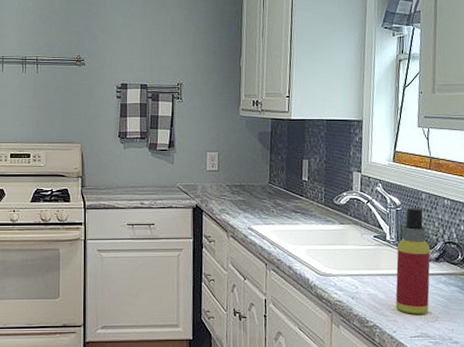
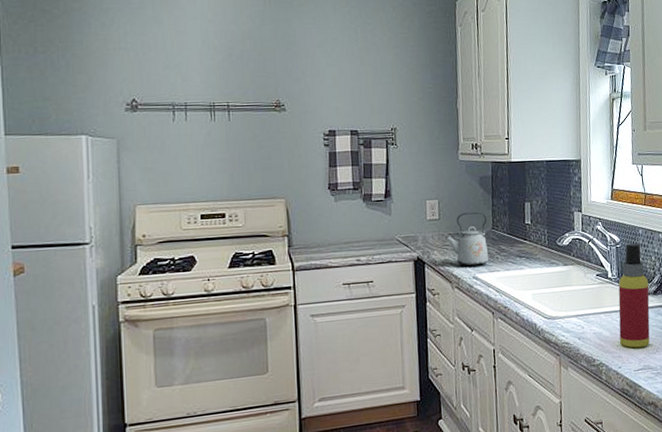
kettle: none [223,166,265,218] -> present [445,212,488,267]

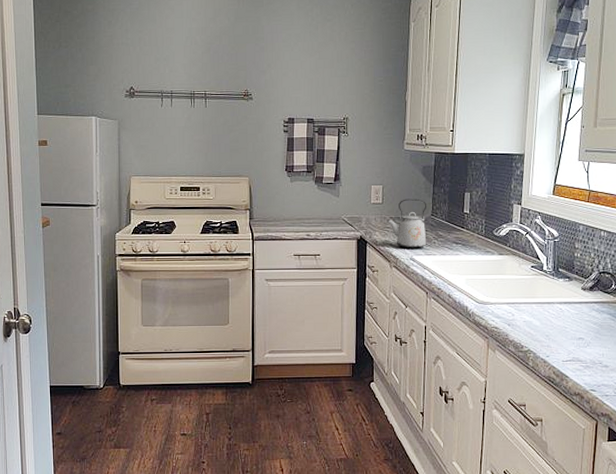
spray bottle: present [618,243,650,348] -> none [549,238,586,340]

